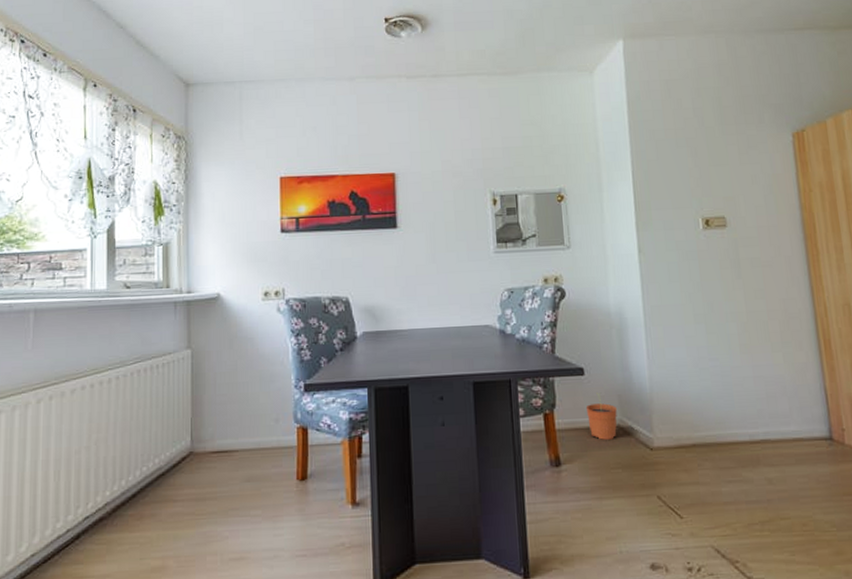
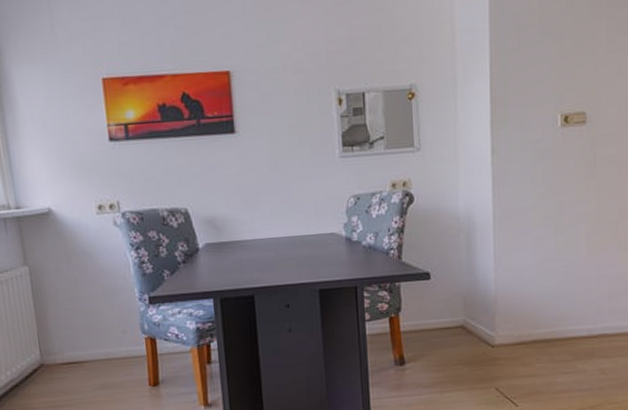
plant pot: present [585,393,617,440] -> none [430,296,461,340]

